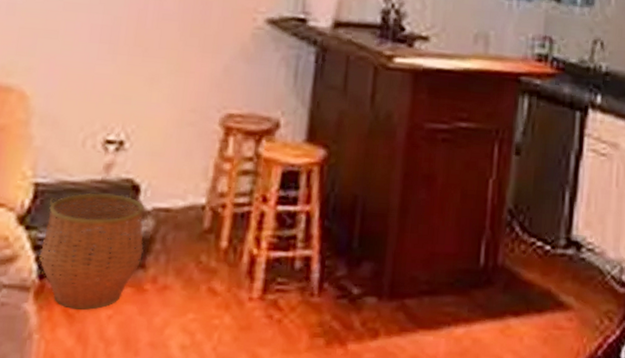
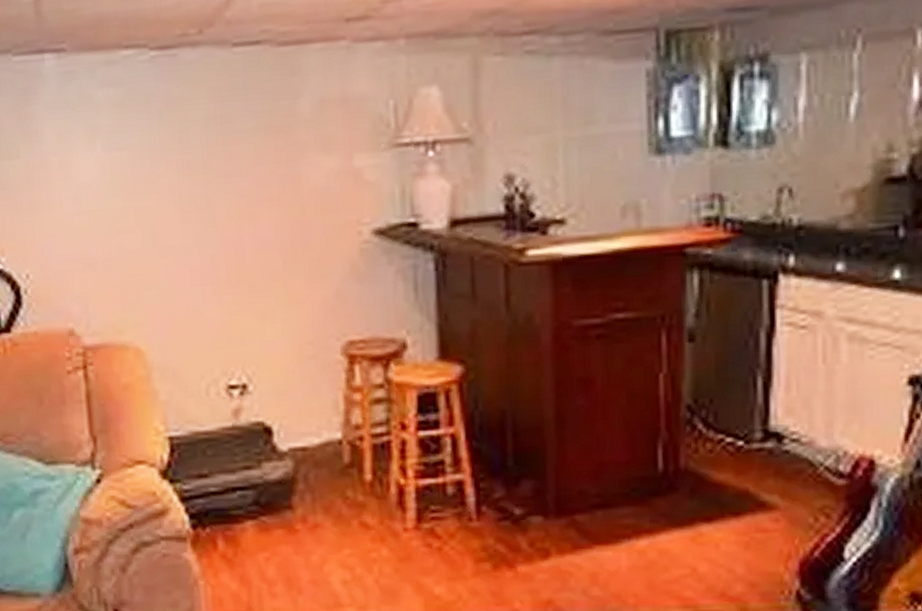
basket: present [39,192,146,310] -> none [187,439,288,554]

